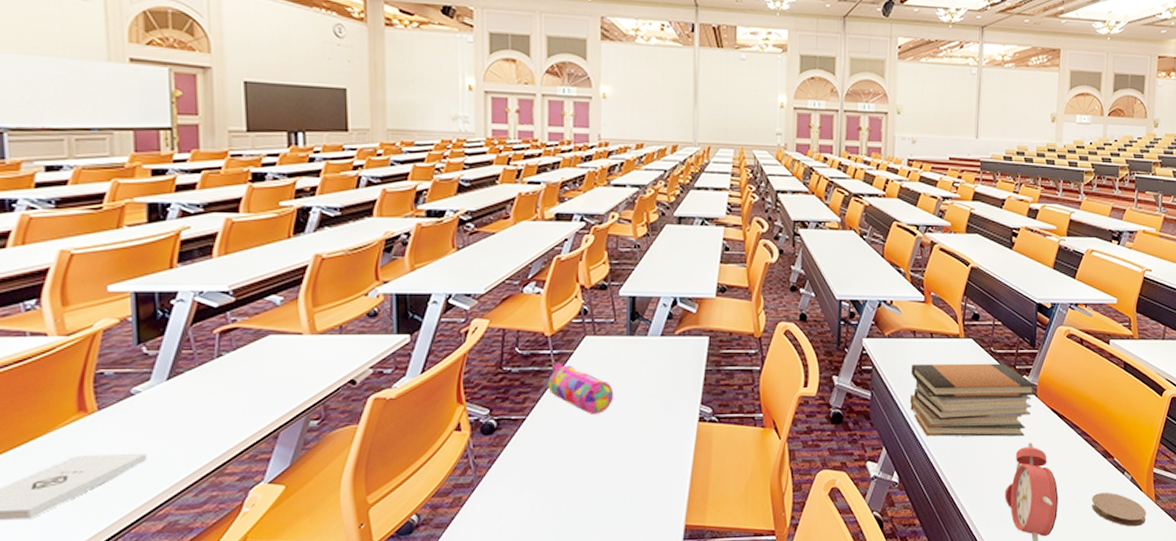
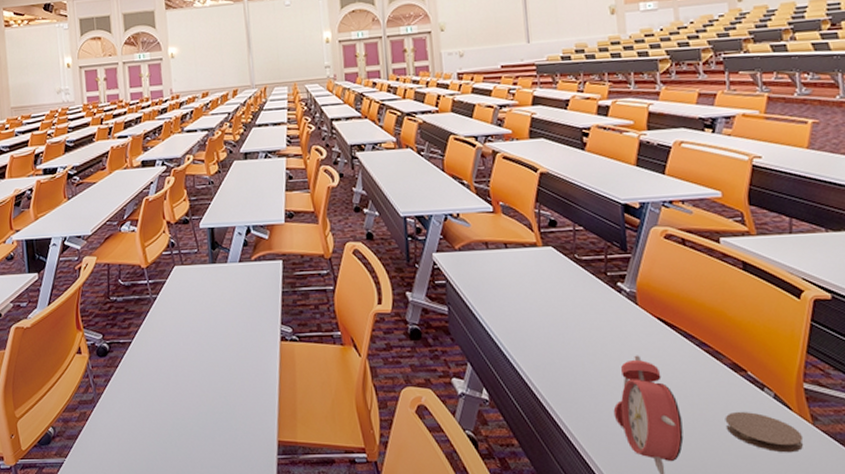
pencil case: present [543,363,614,414] -> none [143,291,204,336]
book stack: present [910,363,1037,437] -> none [487,270,637,351]

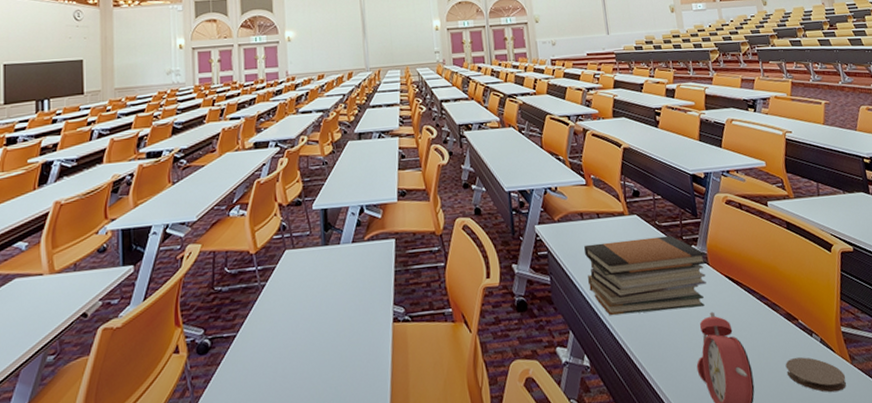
book stack: none [487,270,637,351] -> present [584,235,708,315]

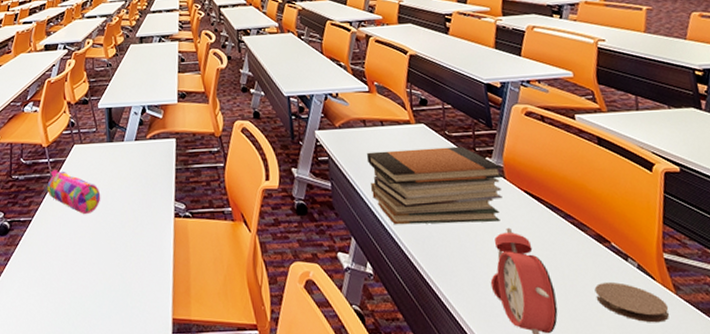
pencil case: none [251,278,315,325] -> present [44,170,101,214]

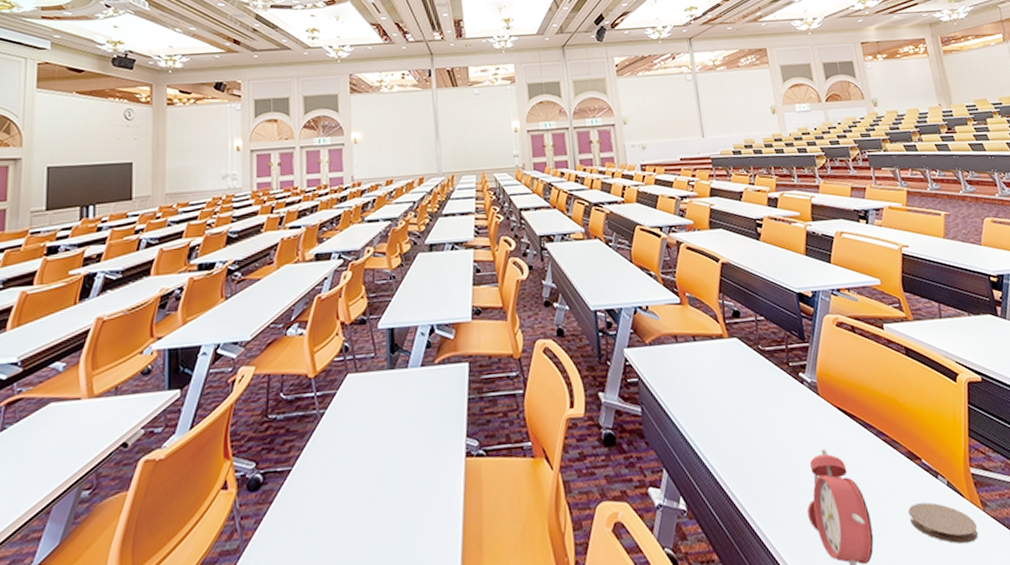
pencil case: present [44,170,101,214] -> none [308,405,379,459]
book stack: present [366,146,505,225] -> none [678,361,818,452]

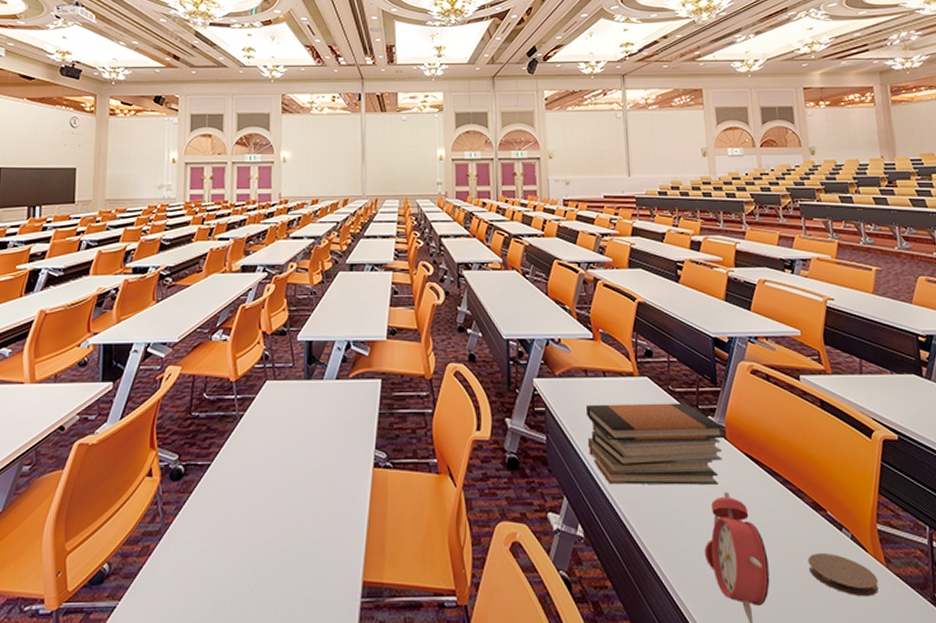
book stack: none [678,361,818,452] -> present [585,403,726,485]

